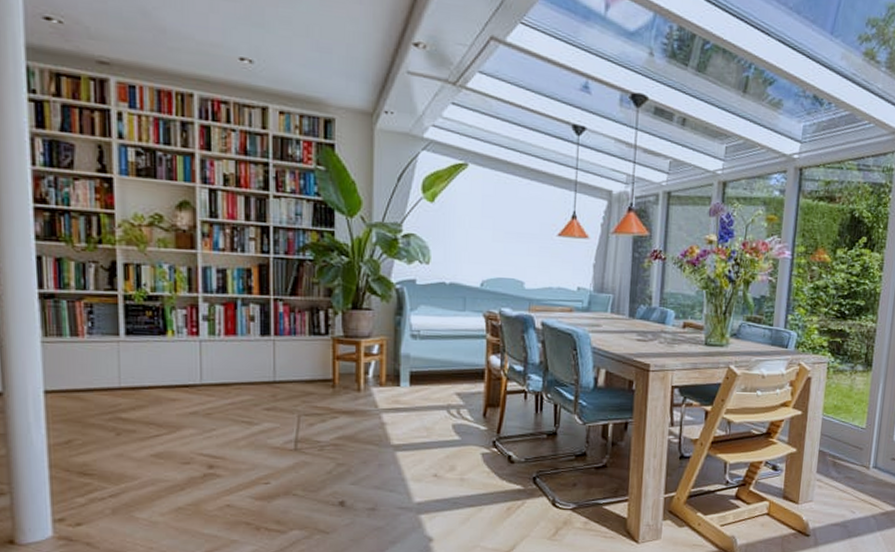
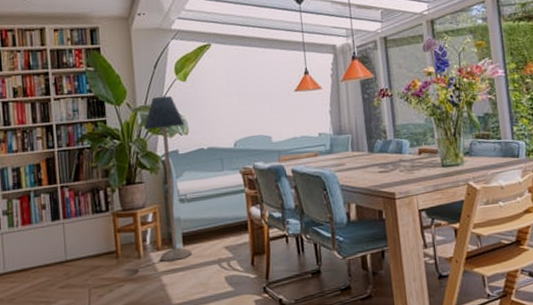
floor lamp: none [379,214,427,400] -> present [144,96,193,262]

